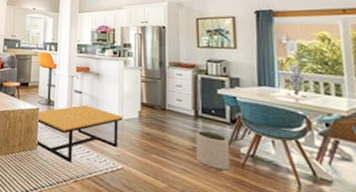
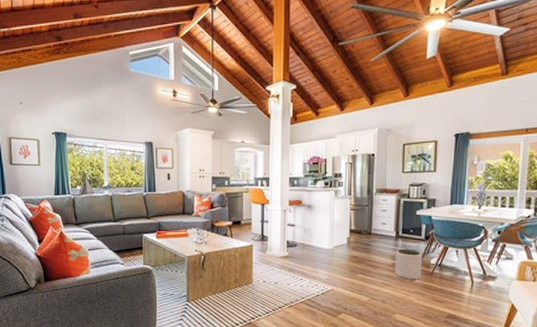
coffee table: present [35,105,124,163] -> none [251,237,334,291]

